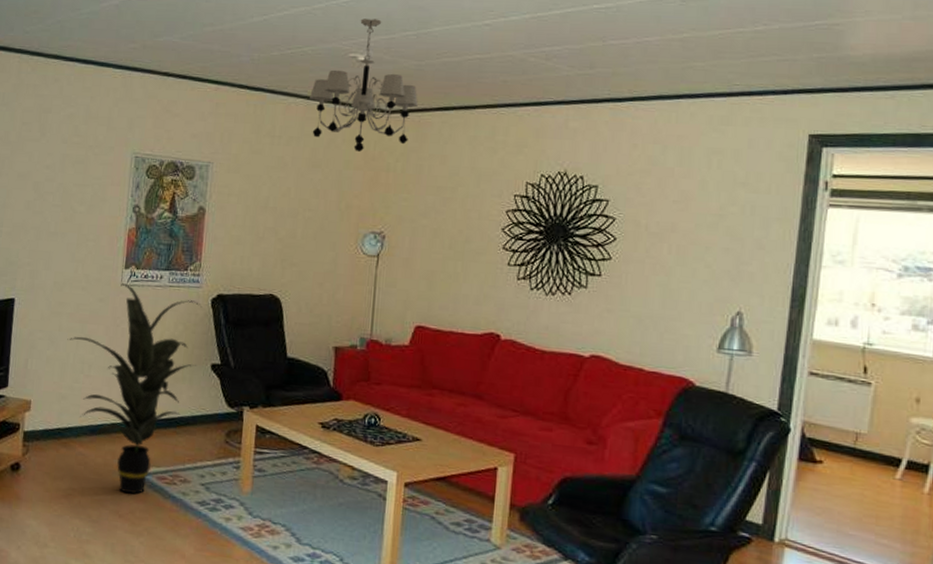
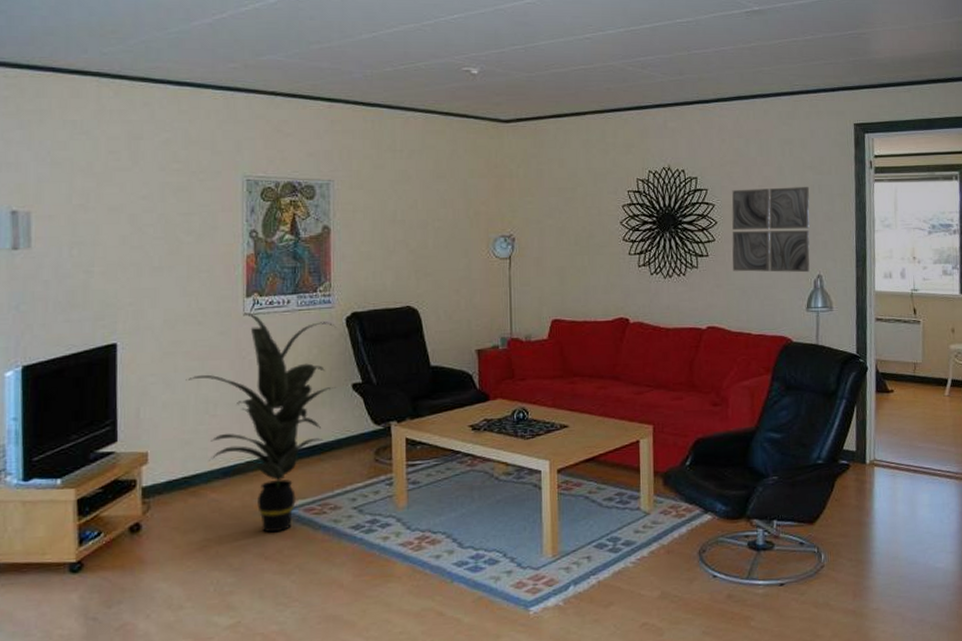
chandelier: present [310,18,418,153] -> none [428,34,533,161]
wall art: none [628,203,739,308] -> present [732,187,810,273]

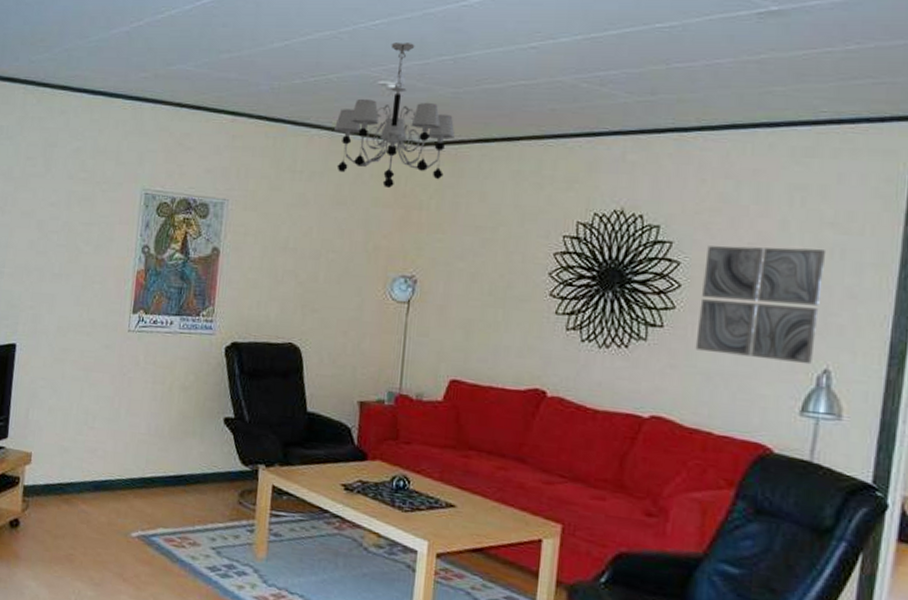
indoor plant: present [186,312,337,533] -> none [71,329,216,557]
chandelier: none [428,34,533,161] -> present [334,42,455,189]

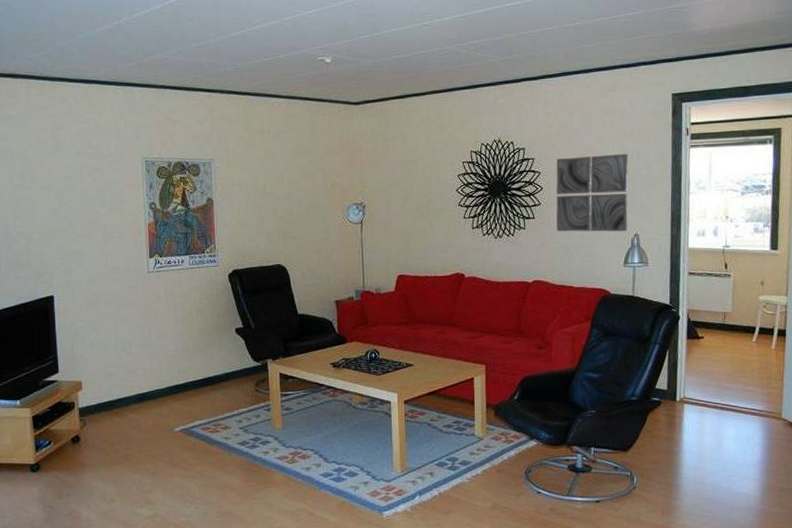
chandelier: present [334,42,455,189] -> none [289,26,379,139]

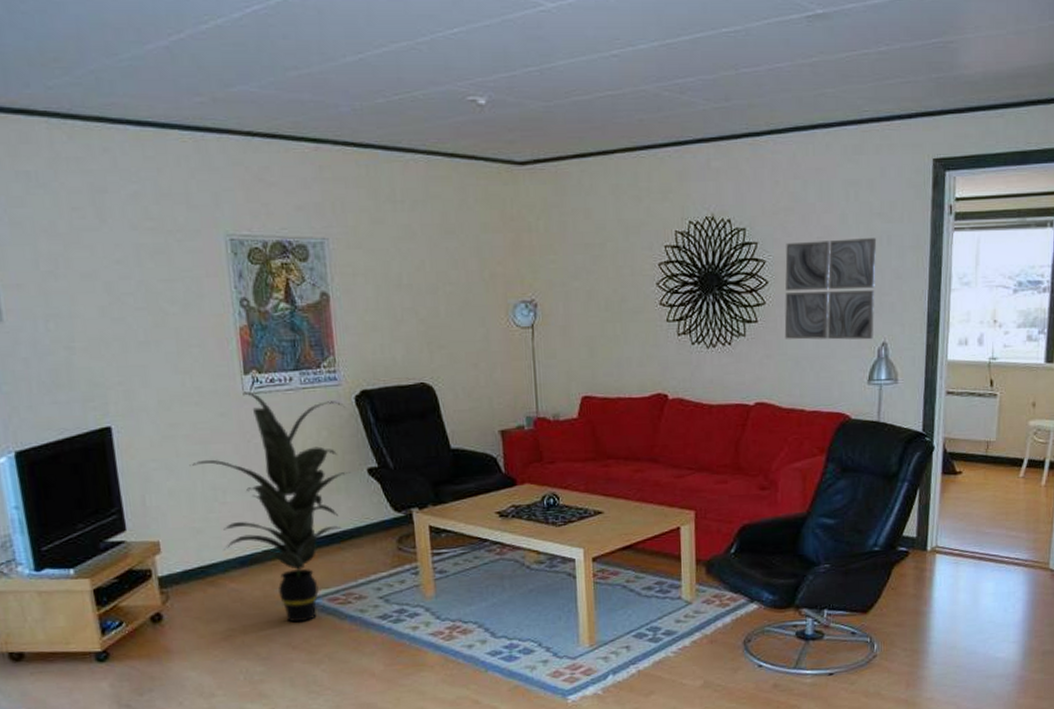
indoor plant: none [107,270,223,446] -> present [189,391,350,623]

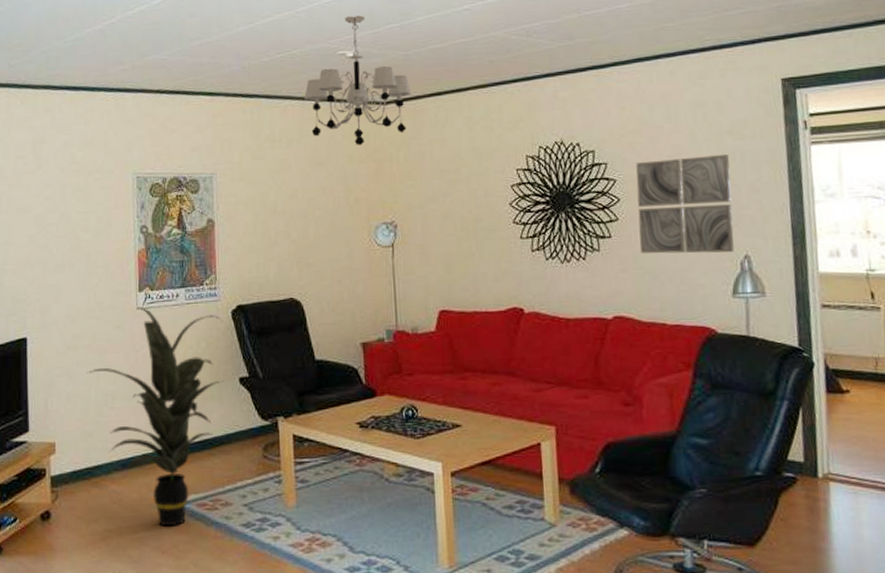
chandelier: none [429,53,552,213] -> present [304,15,411,146]

